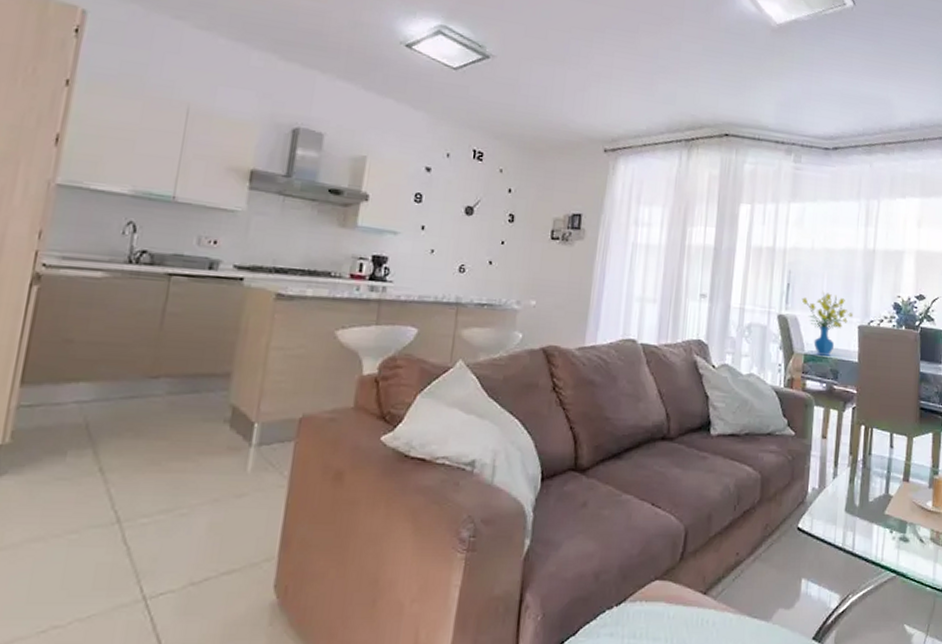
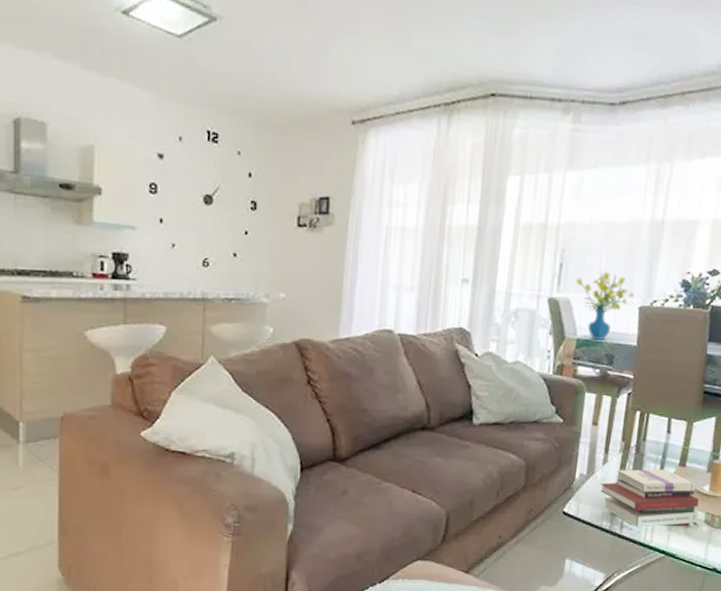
books: none [832,483,925,545] -> present [600,468,699,528]

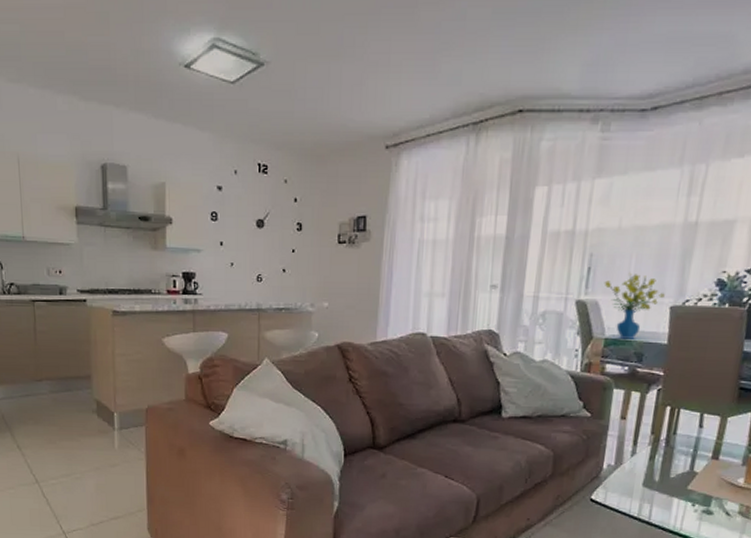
books: present [600,468,699,528] -> none [628,461,733,516]

